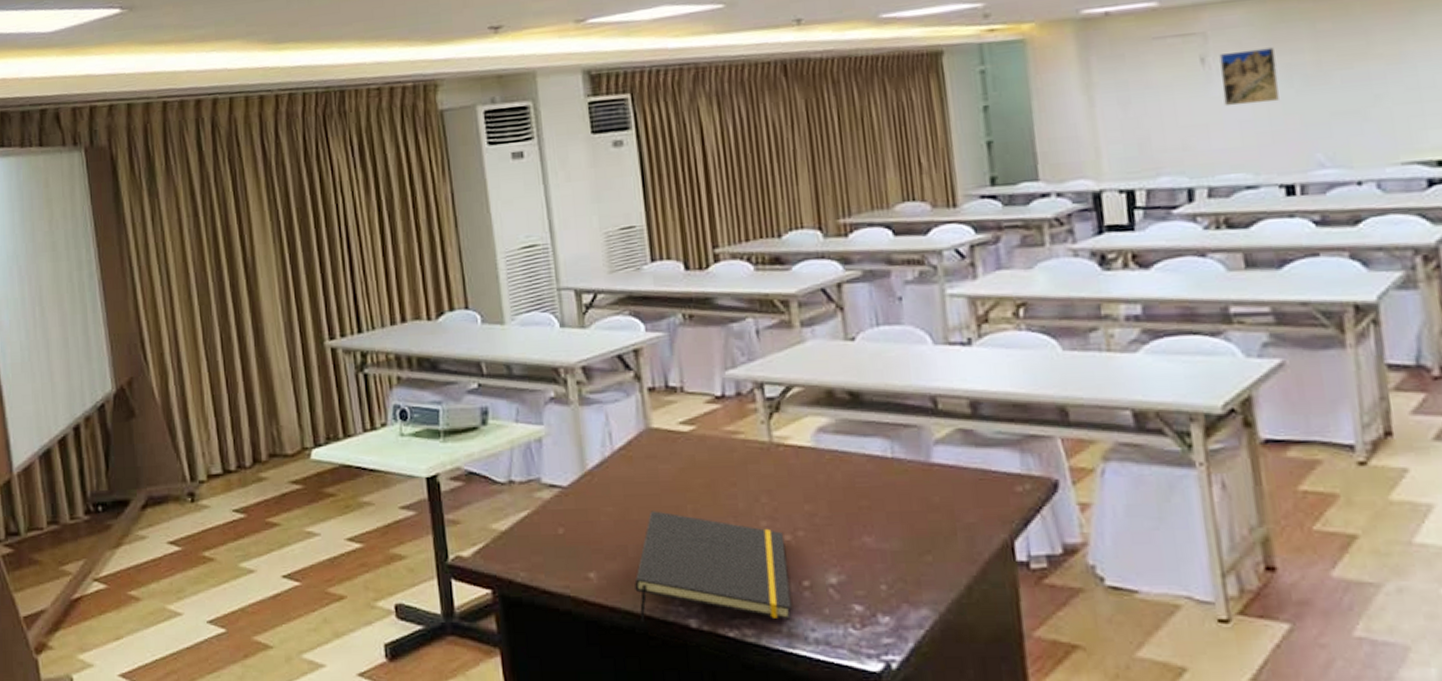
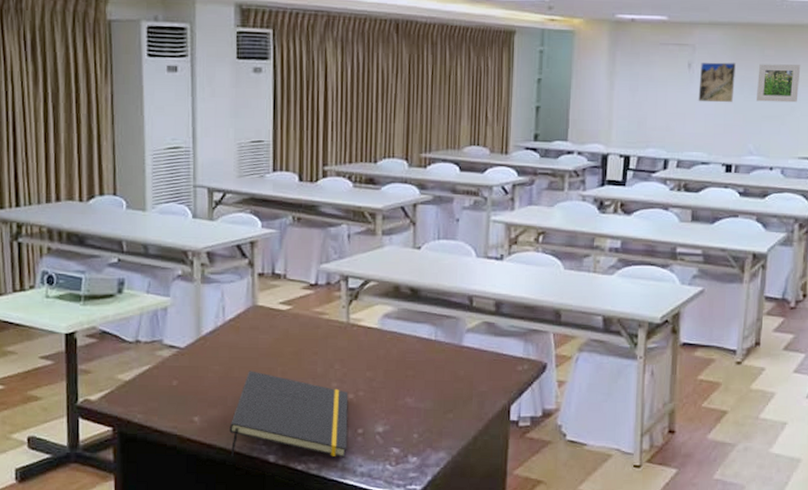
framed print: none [1311,35,1383,95] -> present [757,64,801,103]

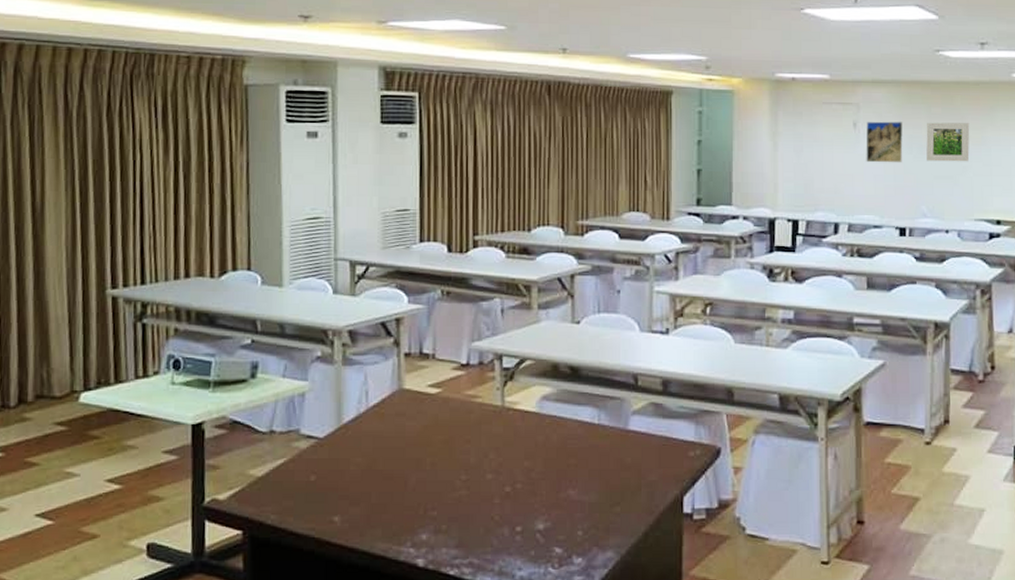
notepad: present [229,371,349,458] -> none [373,462,505,562]

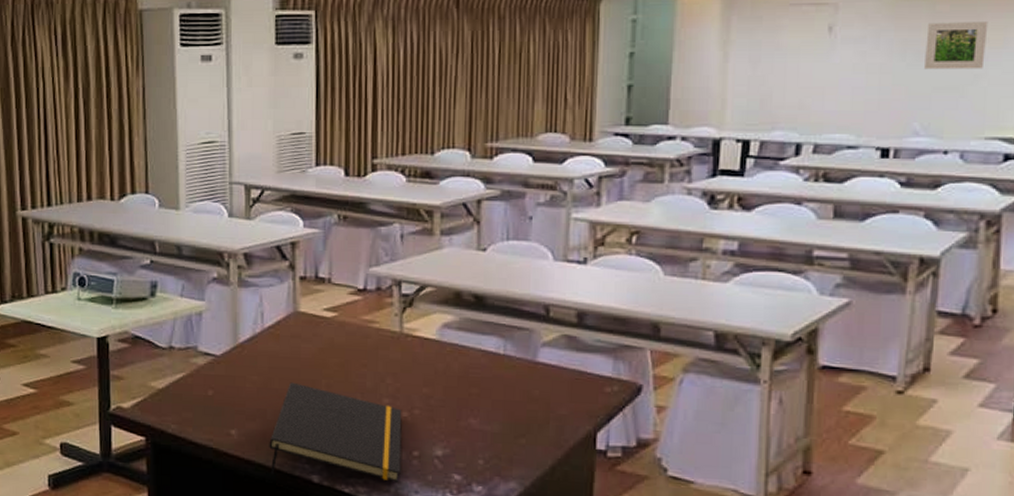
notepad: none [373,462,505,562] -> present [269,382,402,482]
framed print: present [866,121,903,163] -> none [842,23,895,73]

